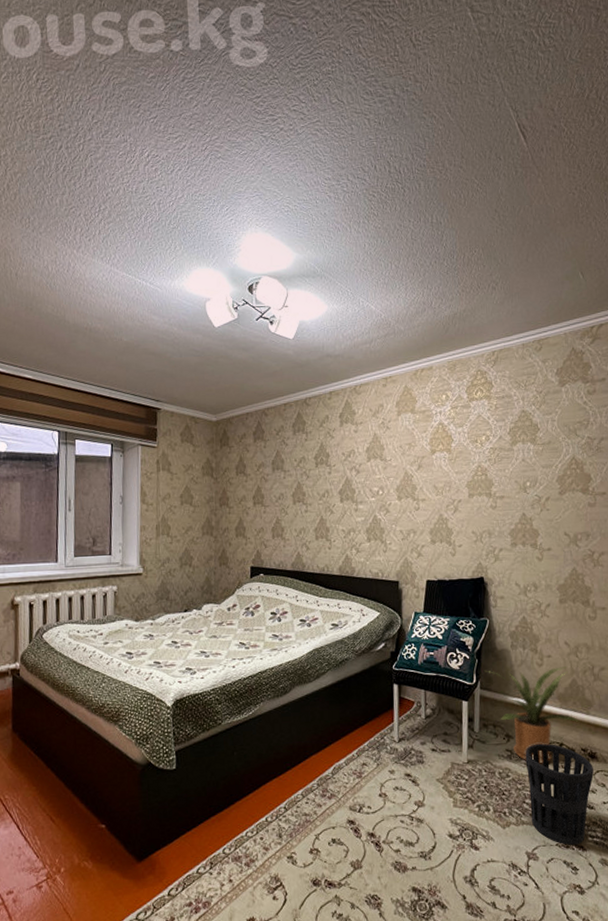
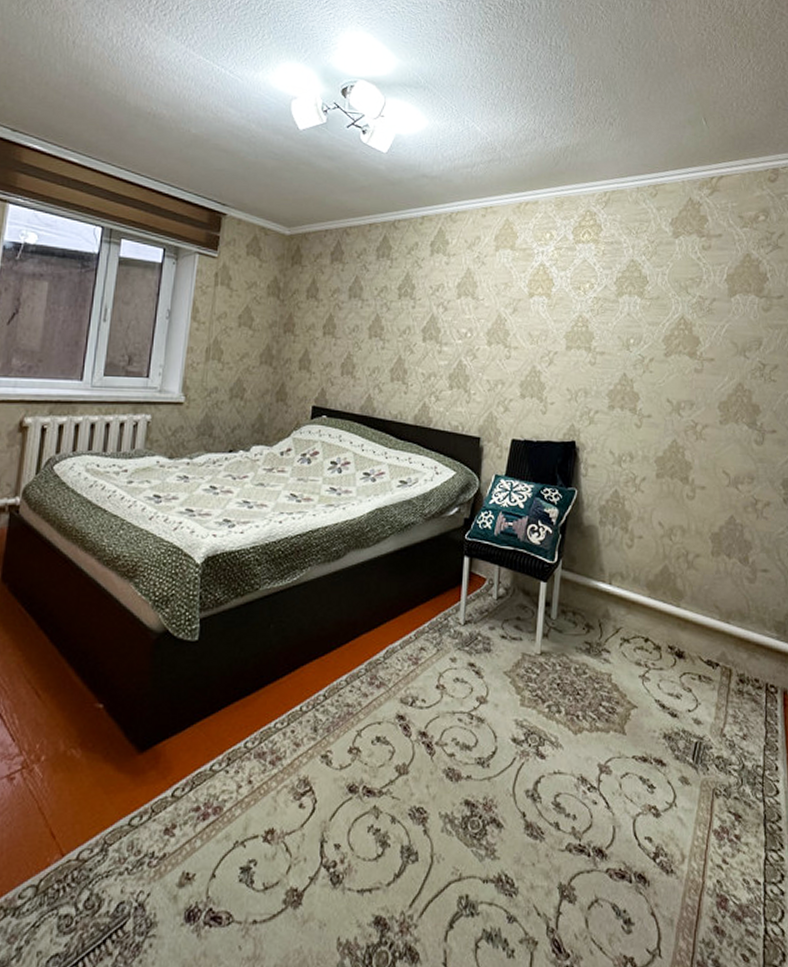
house plant: present [485,666,580,764] -> none [569,549,669,661]
wastebasket: present [525,743,594,845] -> none [605,637,680,758]

